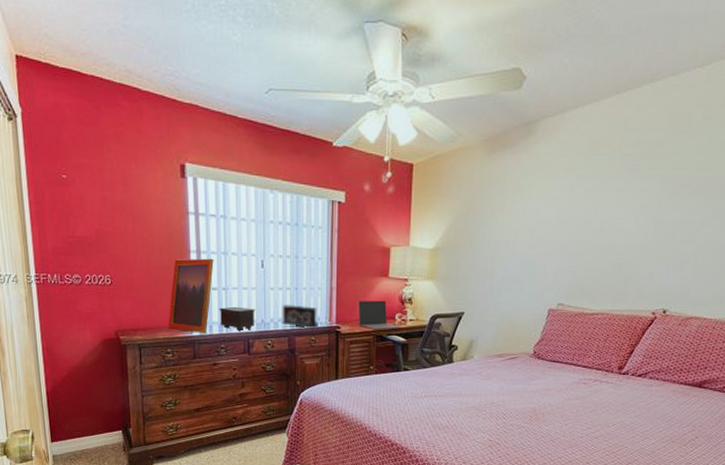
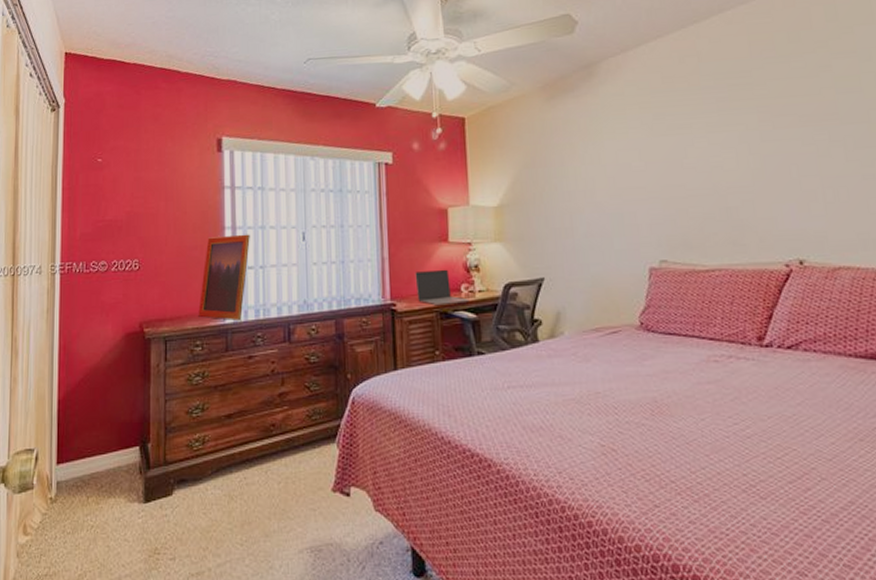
jewelry box: present [219,306,255,330] -> none [255,286,297,314]
alarm clock: present [282,305,318,329] -> none [327,280,370,309]

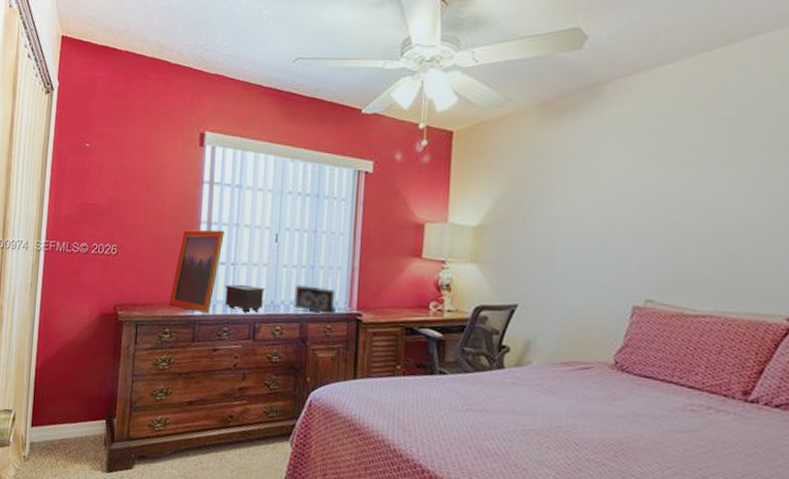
jewelry box: none [255,286,297,314] -> present [224,284,265,312]
alarm clock: none [327,280,370,309] -> present [294,285,336,315]
laptop: present [415,269,470,306] -> none [383,284,437,321]

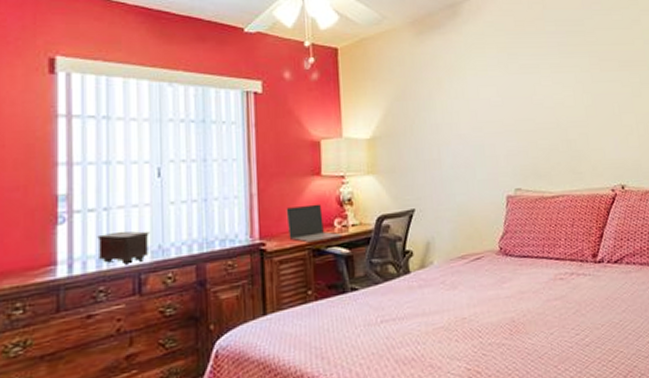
picture frame: present [169,229,225,313] -> none [19,170,91,274]
alarm clock: present [294,285,336,315] -> none [186,220,236,251]
laptop: none [383,284,437,321] -> present [286,204,343,243]

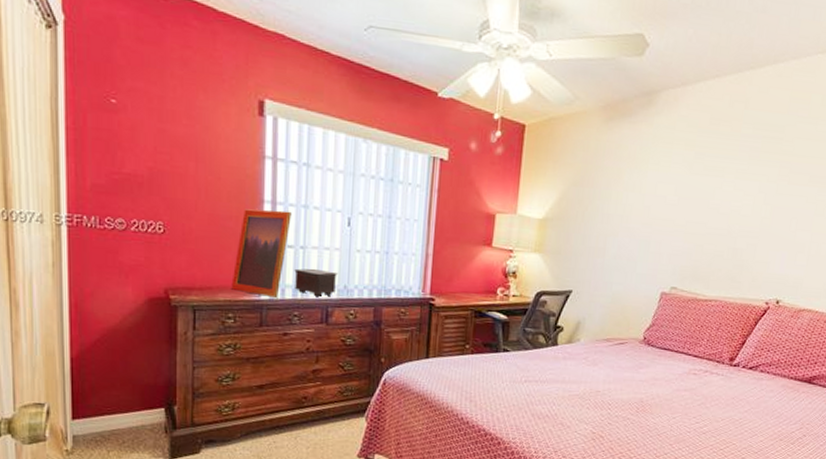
picture frame: none [19,170,91,274] -> present [231,209,292,298]
laptop: present [286,204,343,243] -> none [455,271,503,305]

